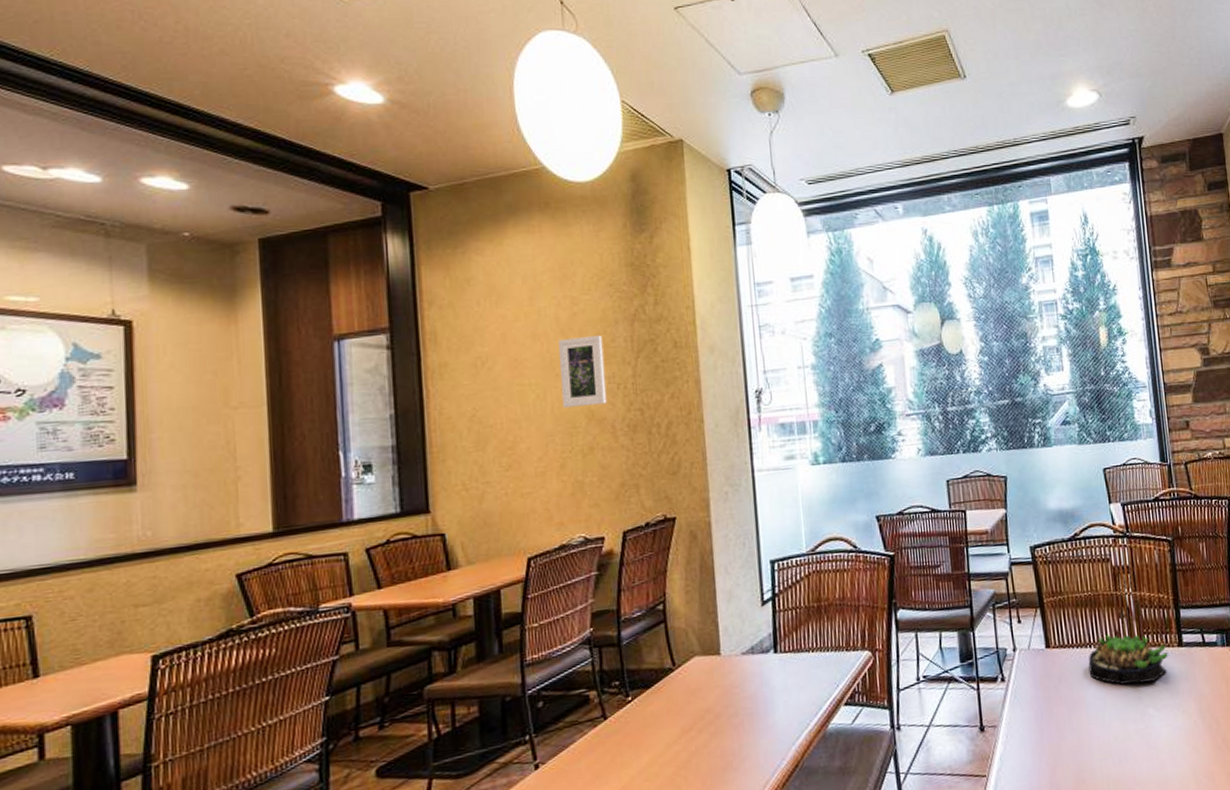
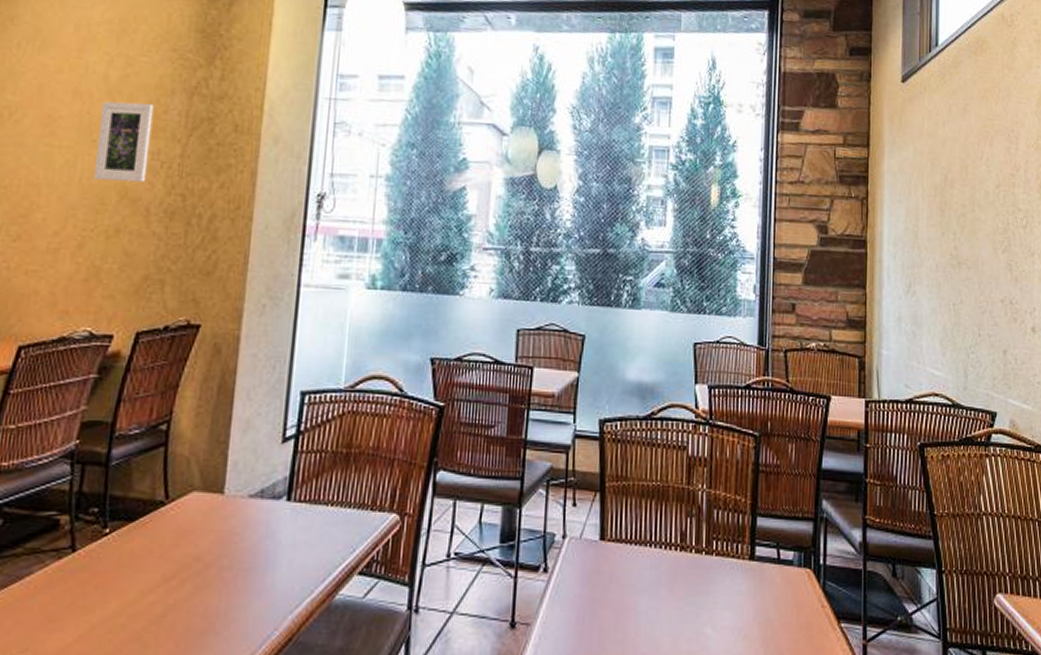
succulent plant: present [1088,634,1168,685] -> none [645,534,737,597]

